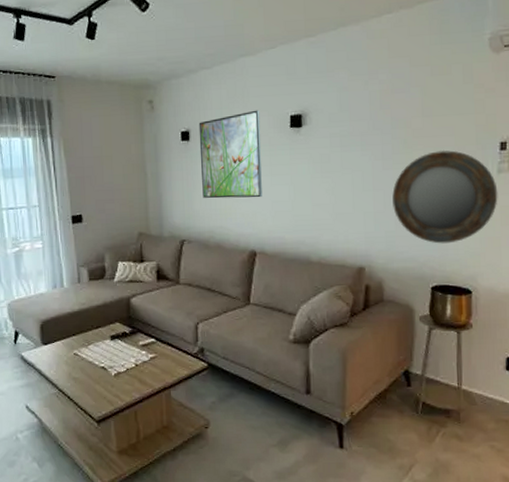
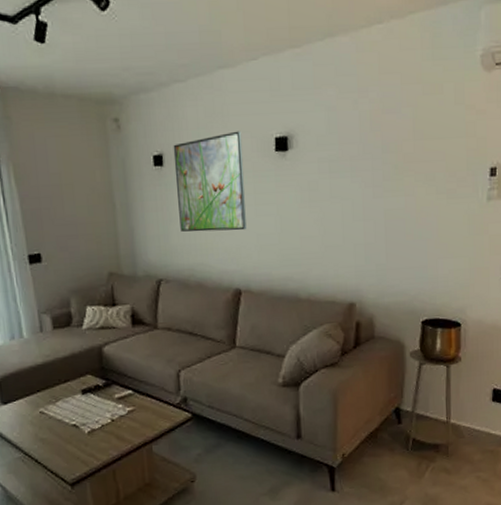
home mirror: present [392,150,498,244] -> none [383,176,487,276]

